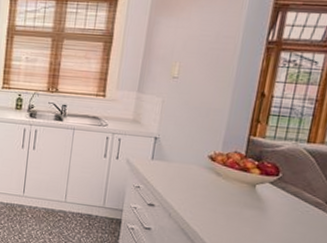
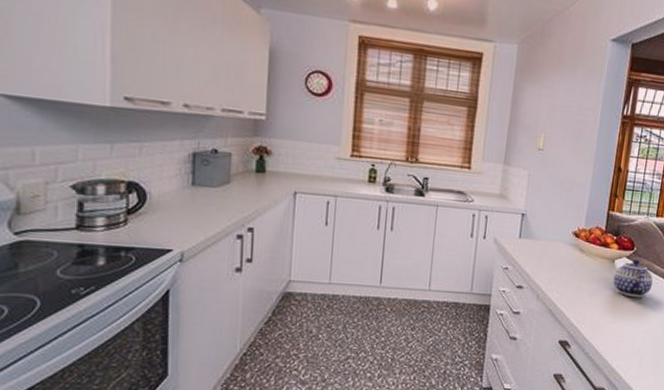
teapot: none [253,186,302,225] -> present [613,260,653,298]

